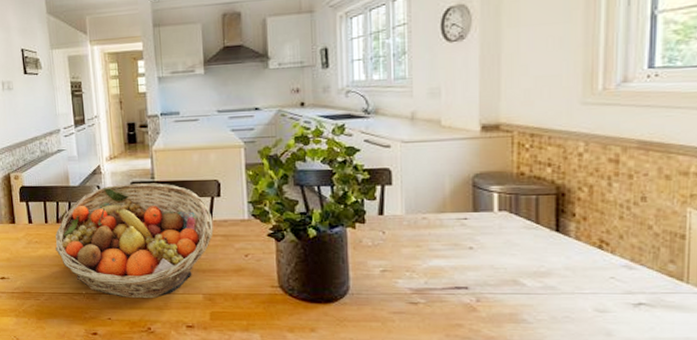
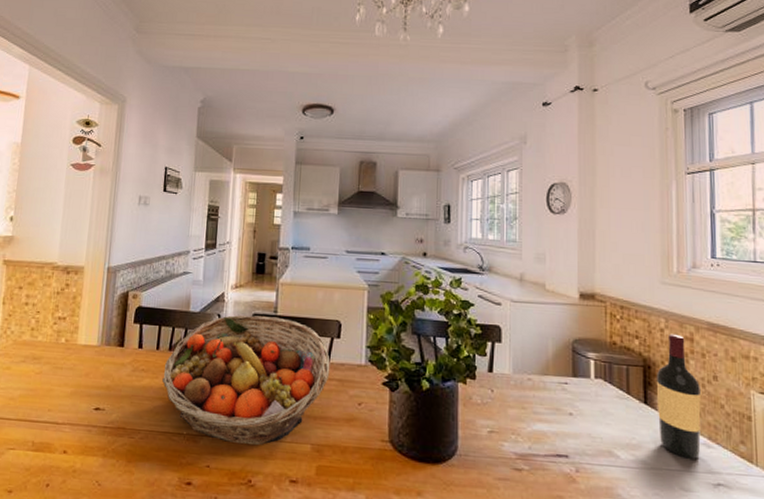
wine bottle: none [570,157,624,281] -> present [656,333,701,459]

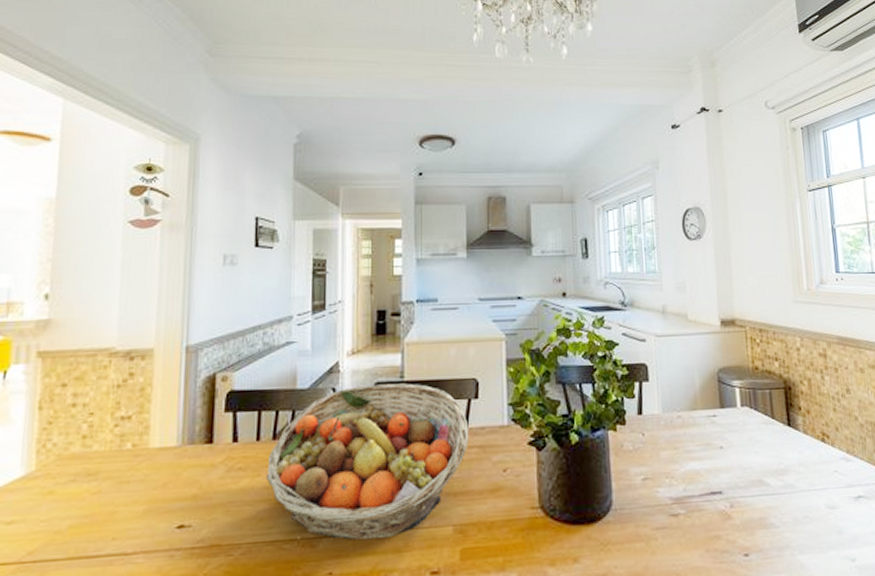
wine bottle: present [656,333,701,459] -> none [796,351,841,476]

